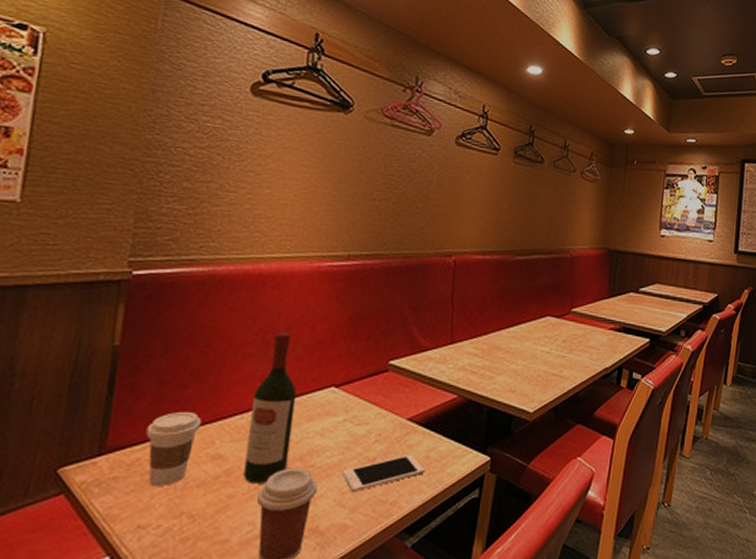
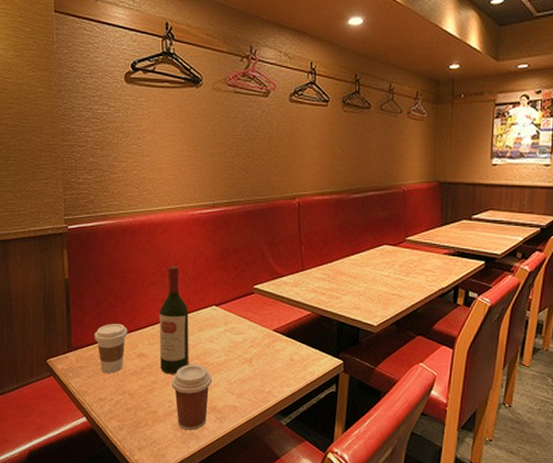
cell phone: present [342,454,425,493] -> none [229,356,291,383]

